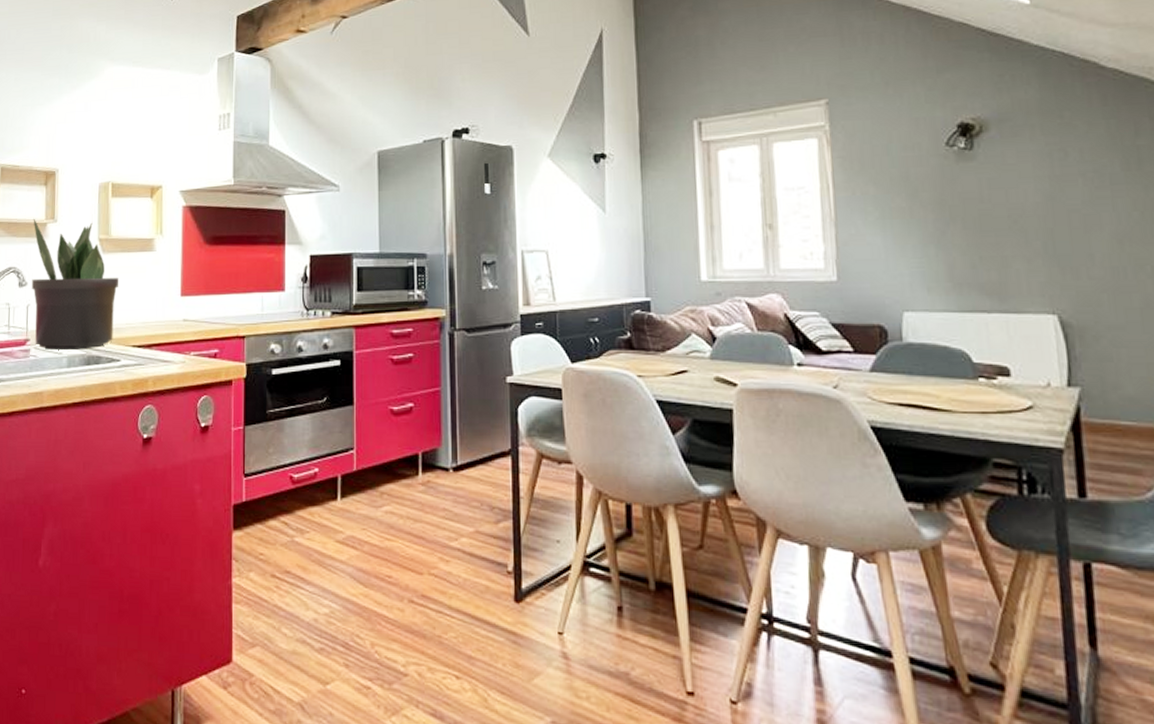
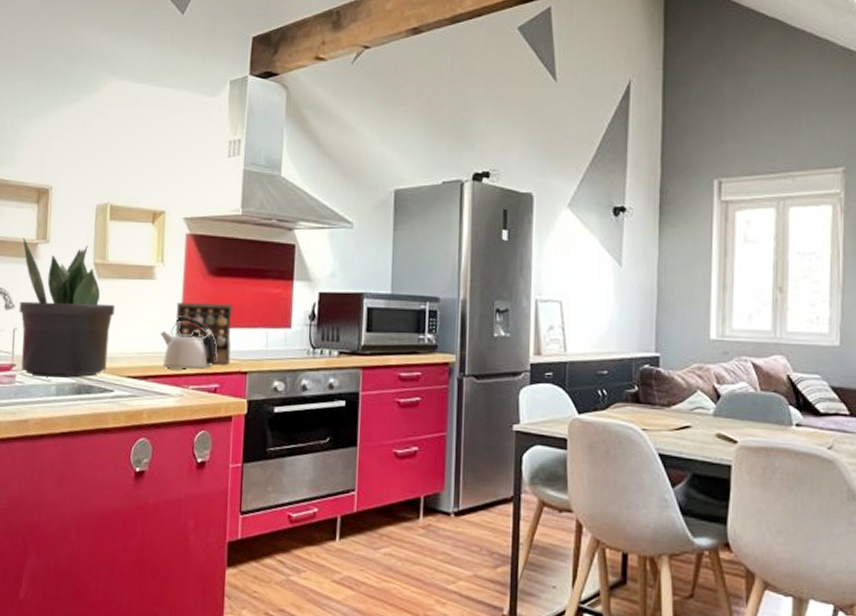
kettle: none [162,285,215,338] -> present [160,316,217,371]
spice rack: none [175,271,228,329] -> present [175,303,233,364]

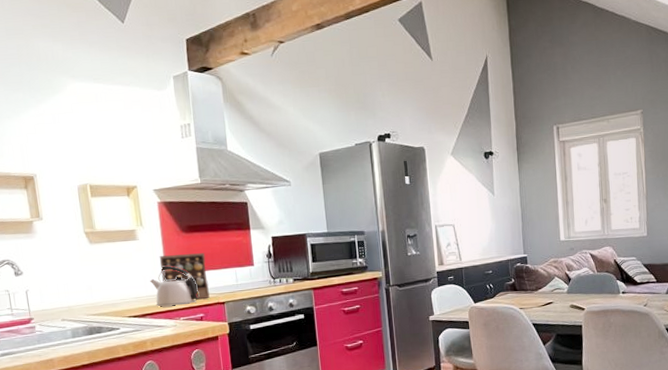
planter: present [19,237,114,378] -> none [18,217,111,325]

